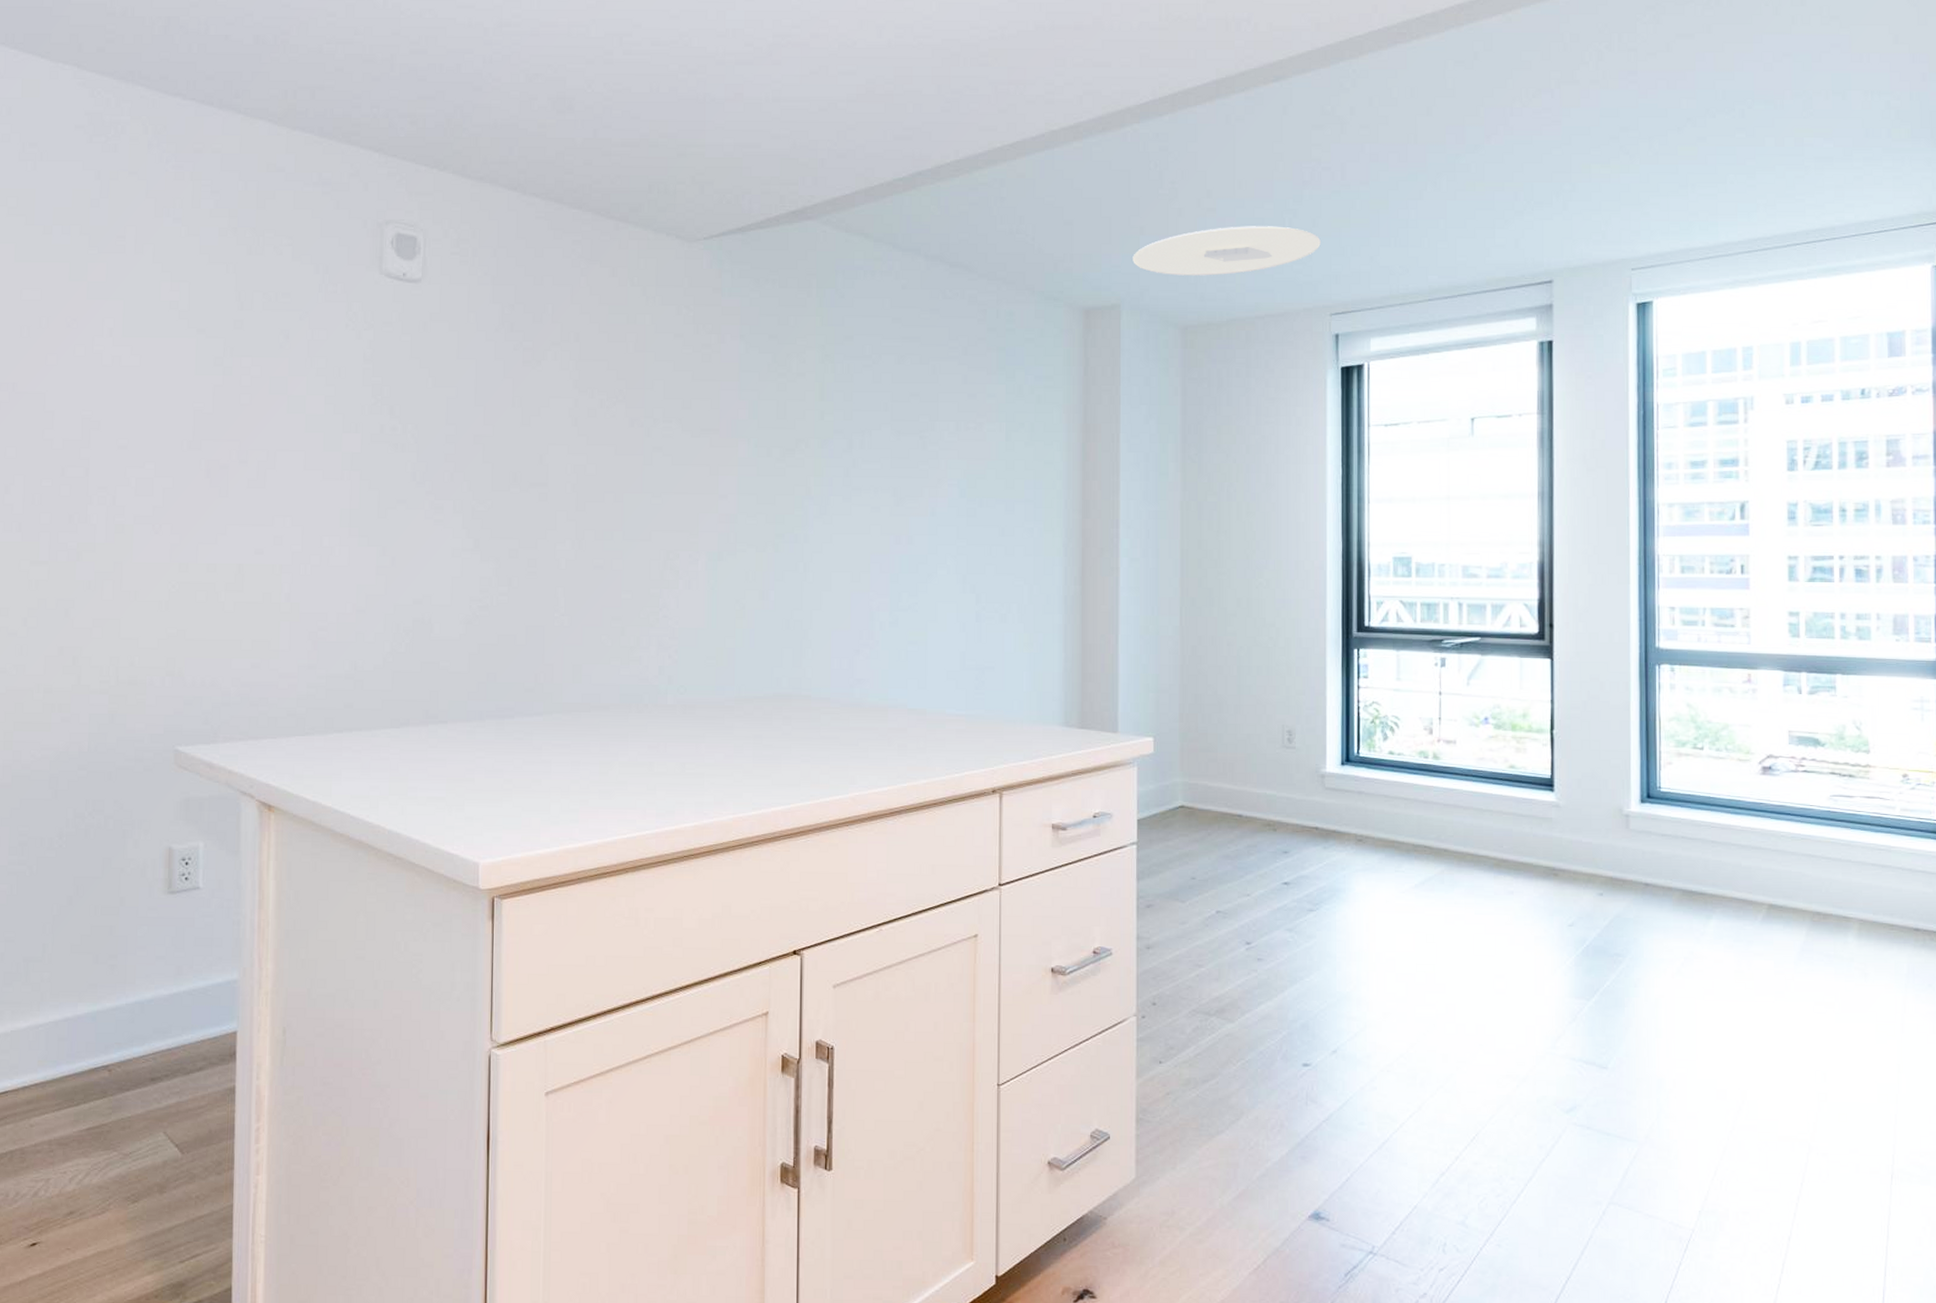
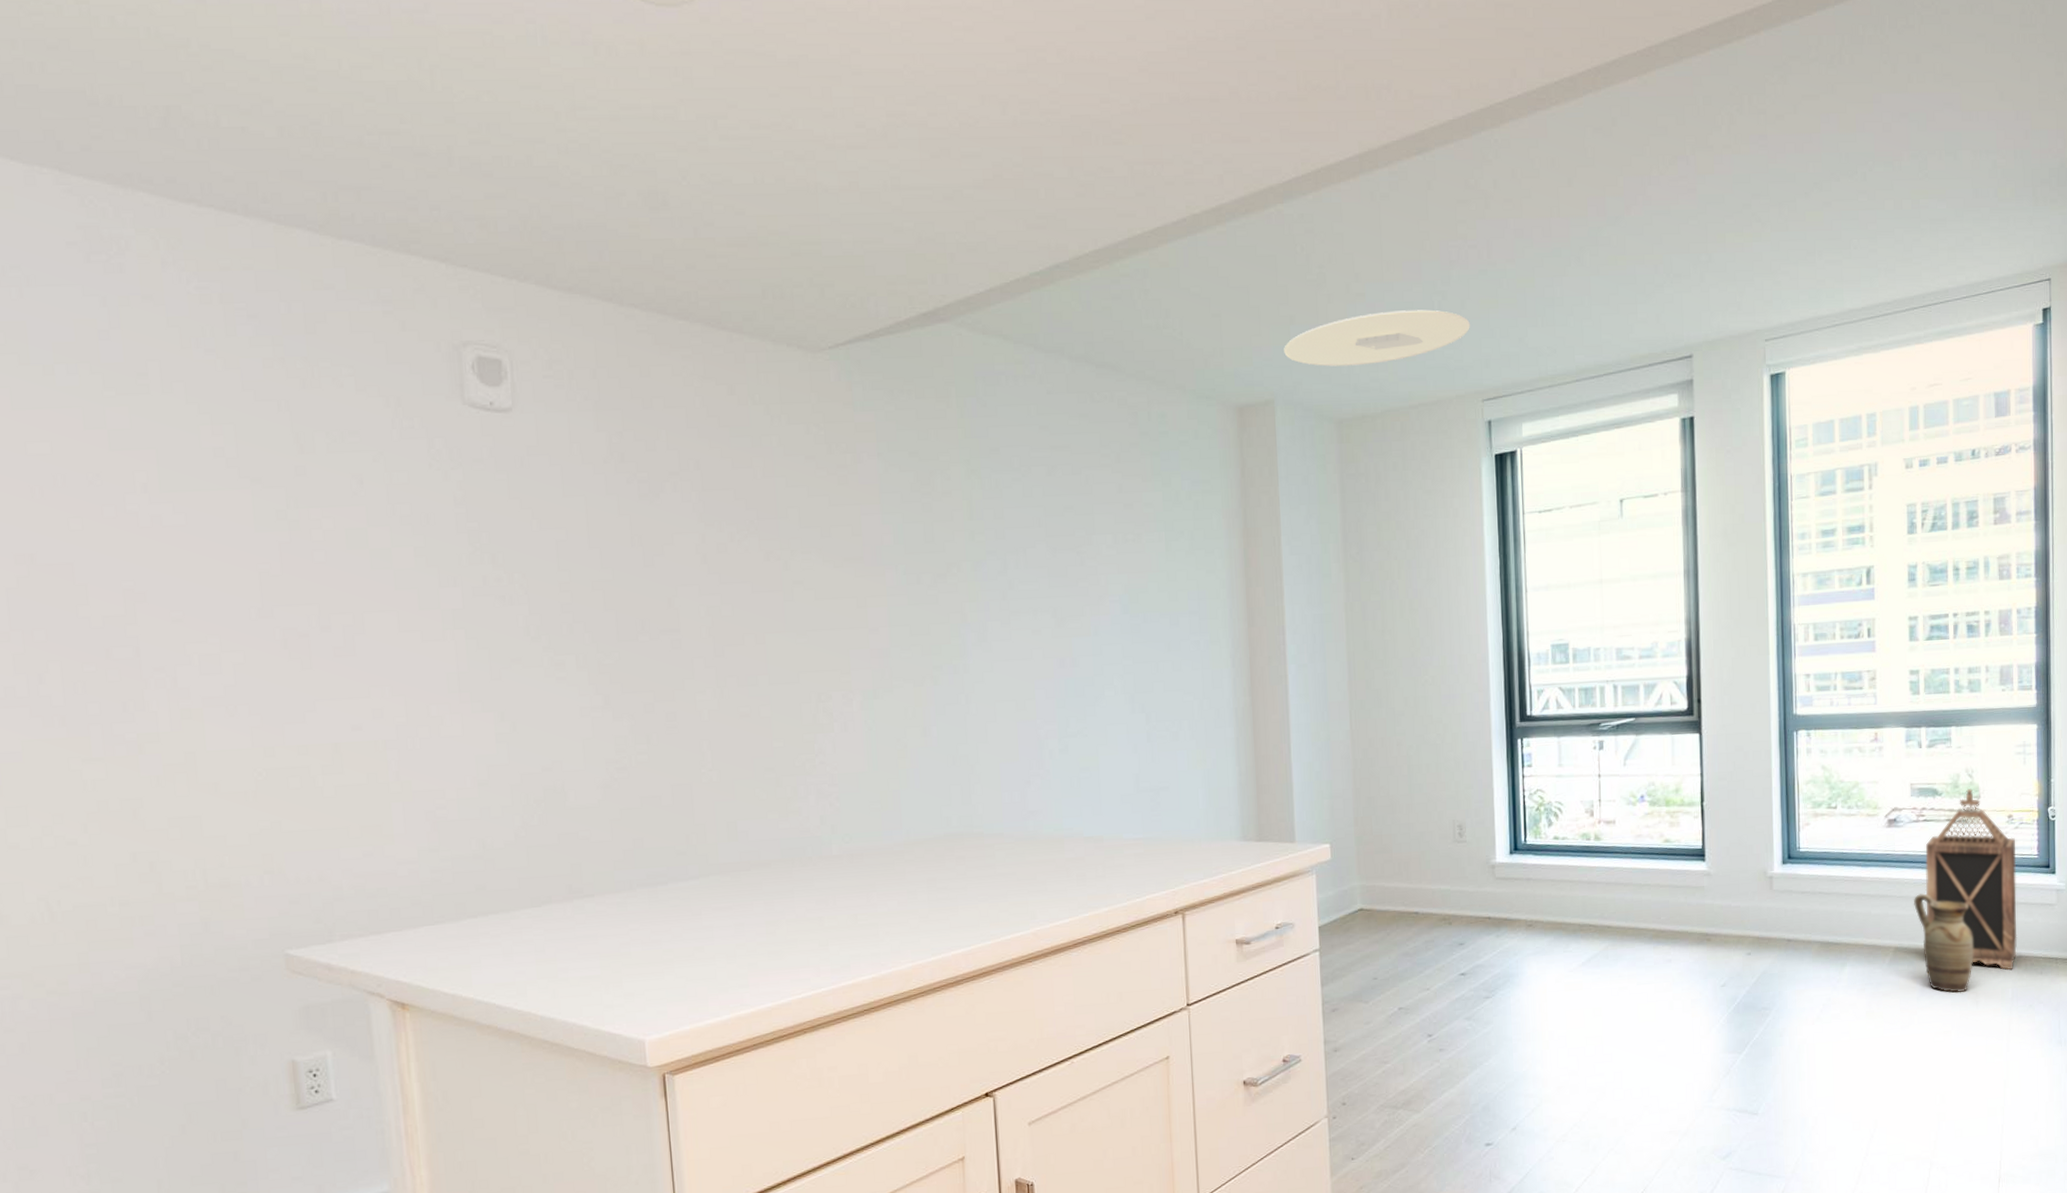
ceramic jug: none [1791,849,1862,962] -> present [1914,893,1974,993]
lantern: none [1805,742,1914,944] -> present [1925,789,2018,970]

